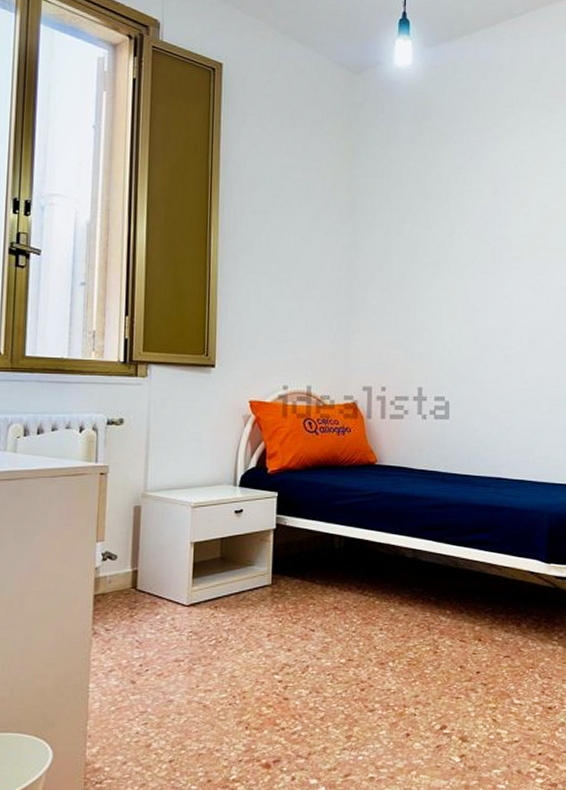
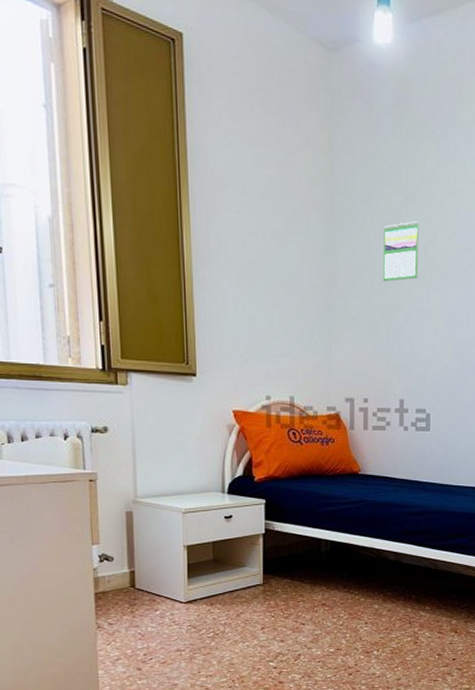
calendar: none [402,217,438,273] -> present [383,221,420,282]

